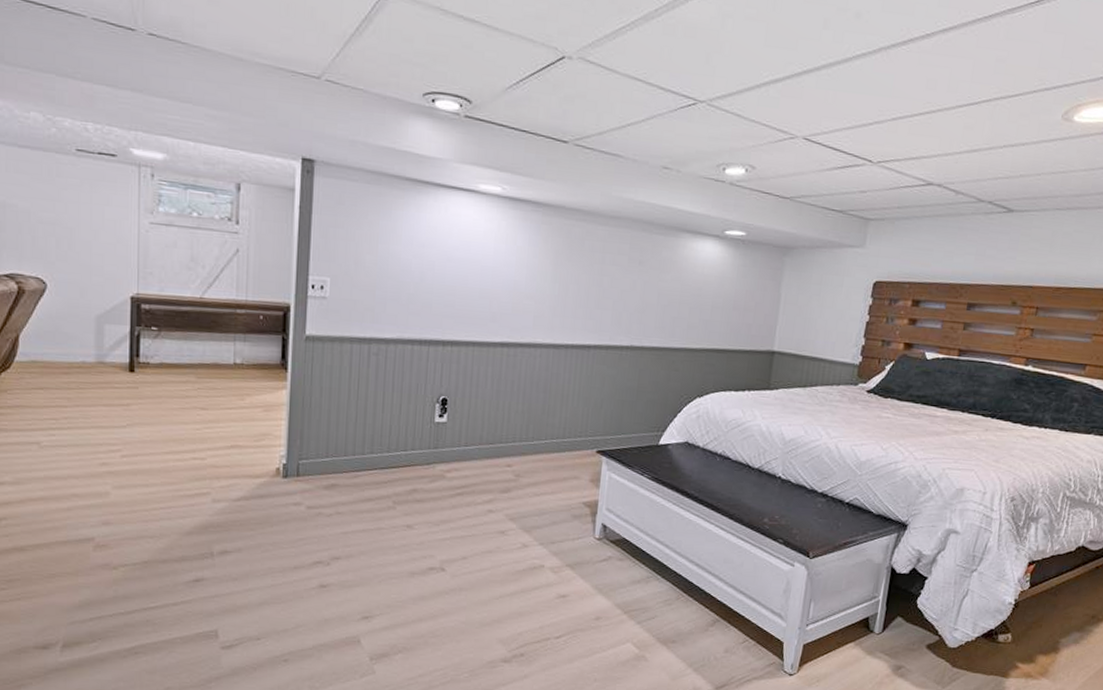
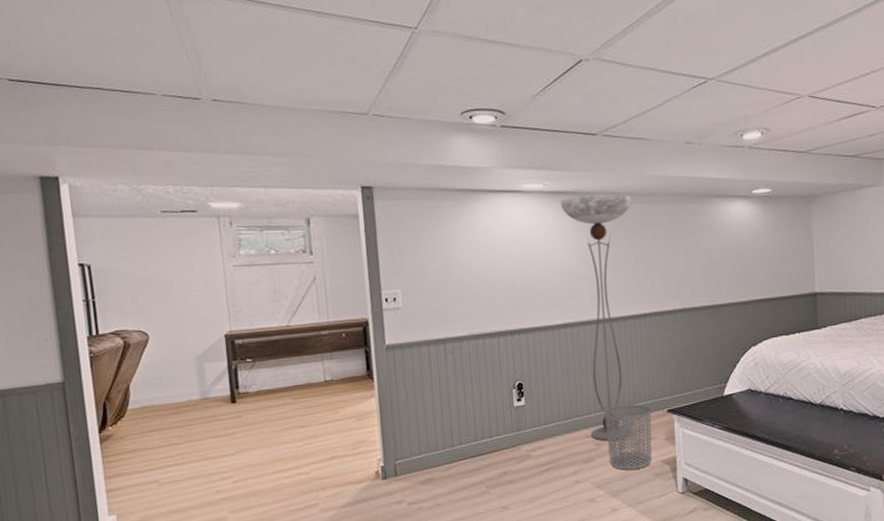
floor lamp: none [512,206,596,474] -> present [560,194,632,441]
waste bin: none [527,438,580,508] -> present [604,404,652,470]

